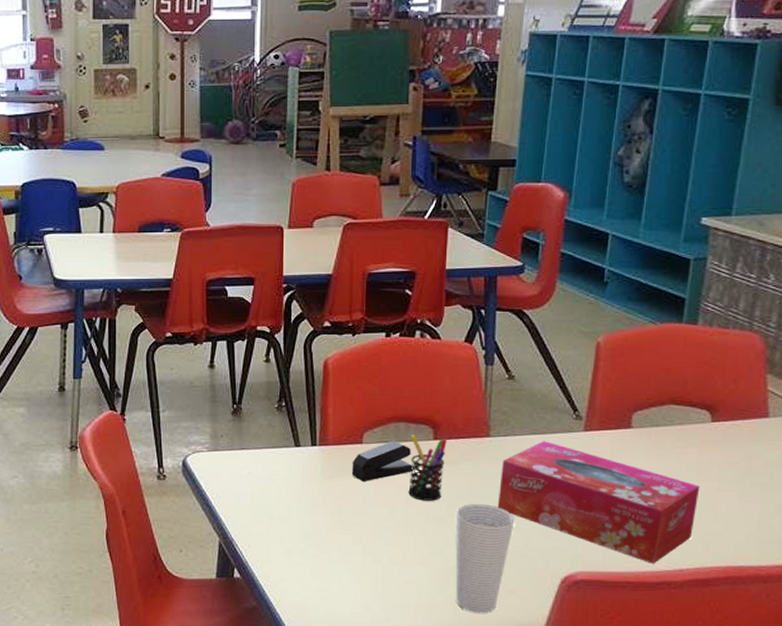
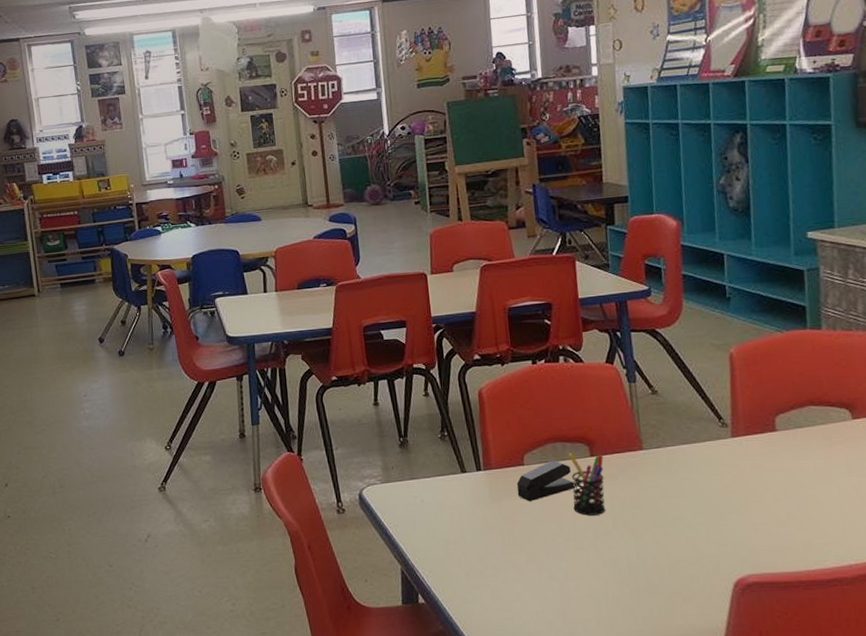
cup: present [455,504,515,613] -> none [622,514,680,623]
tissue box: present [497,440,700,564] -> none [658,449,855,562]

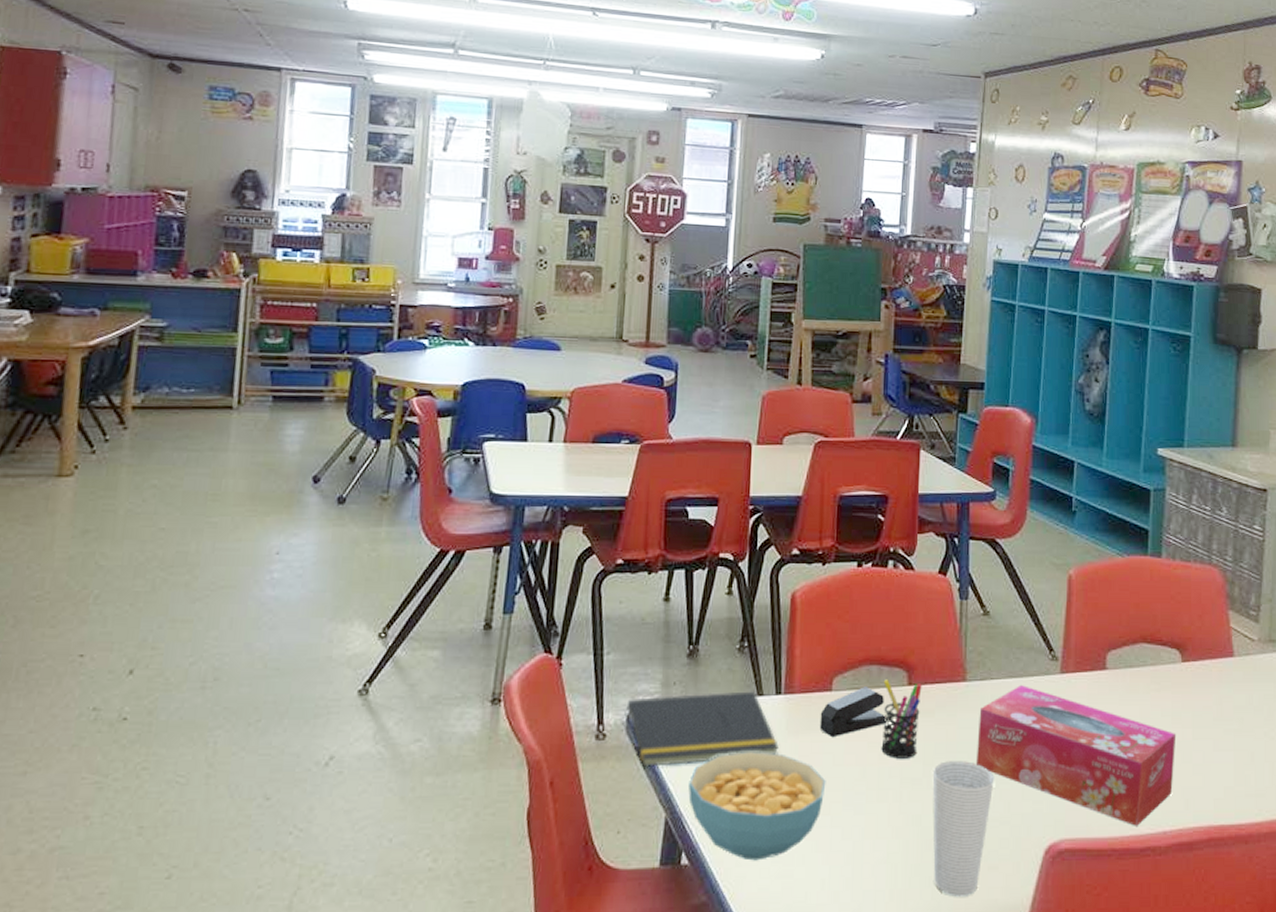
notepad: none [356,469,486,533] -> present [622,691,779,768]
cereal bowl: none [415,515,530,599] -> present [688,750,826,861]
cup: none [622,514,680,623] -> present [932,761,994,897]
tissue box: none [658,449,855,562] -> present [975,684,1177,826]

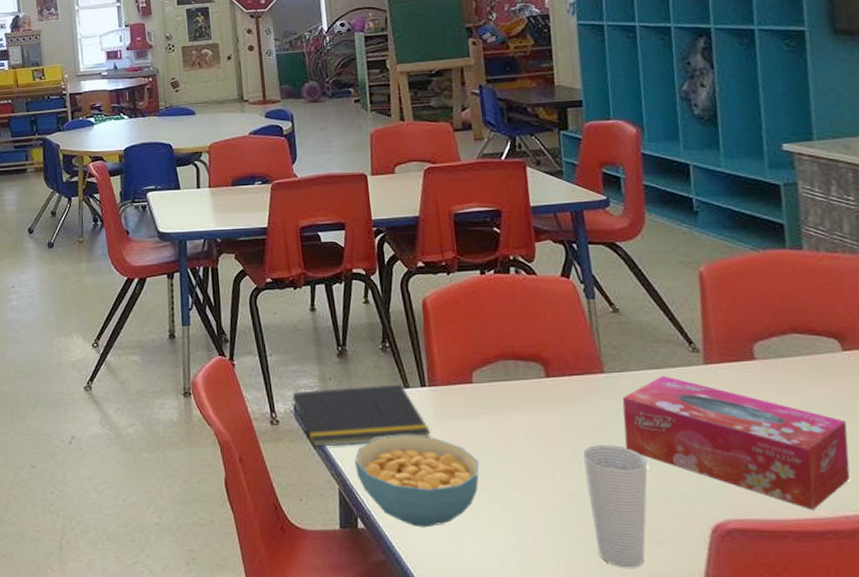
stapler: present [819,687,886,738] -> none [464,379,529,424]
pen holder: present [881,679,922,759] -> none [521,372,564,442]

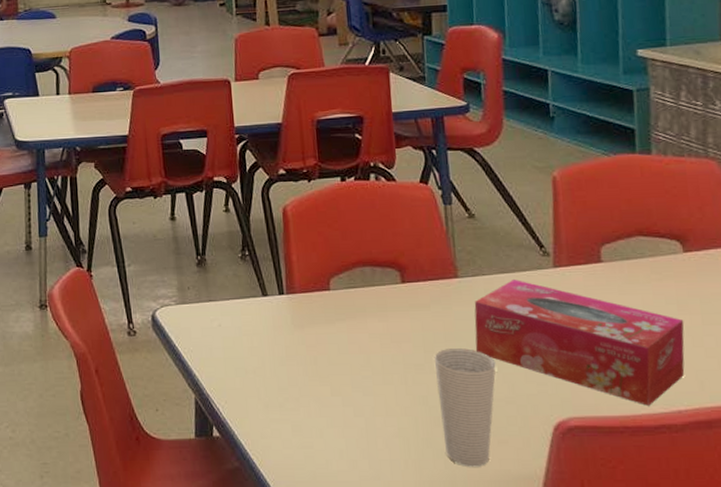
notepad: present [291,384,431,448] -> none [149,292,287,358]
cereal bowl: present [355,434,479,528] -> none [211,342,334,434]

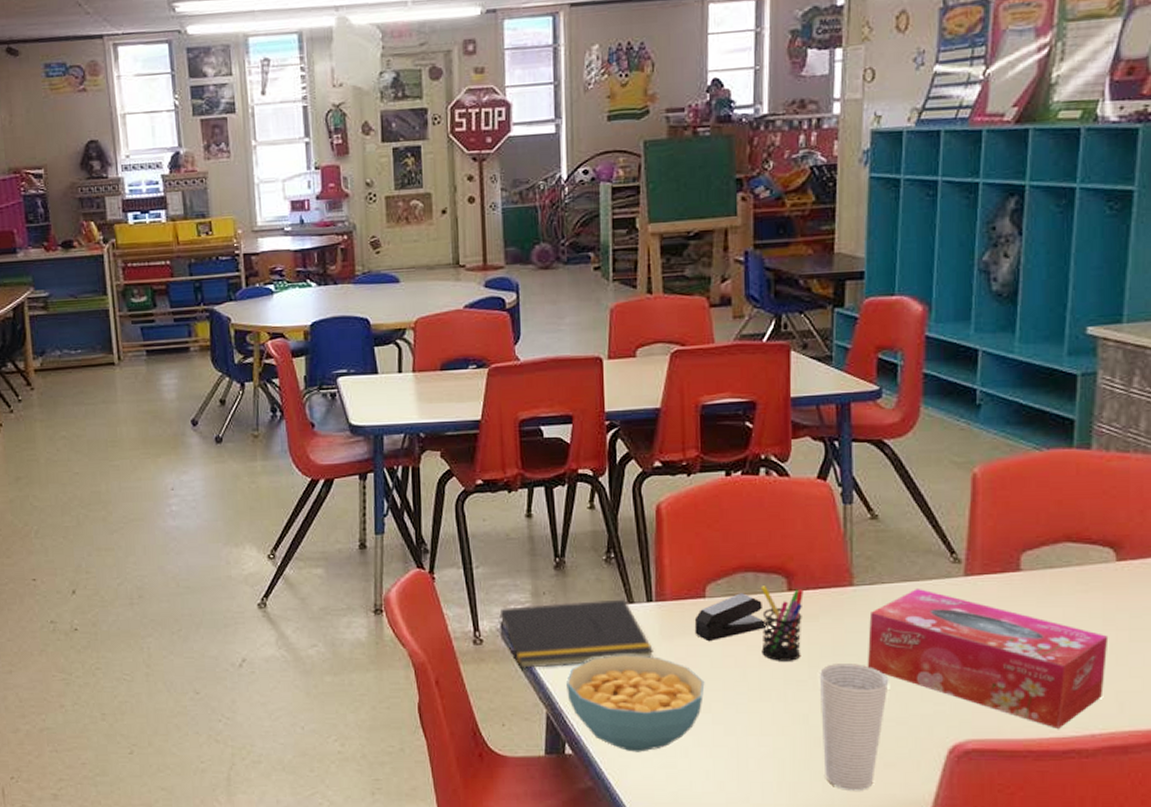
notepad: none [149,292,287,358] -> present [497,599,653,670]
cereal bowl: none [211,342,334,434] -> present [566,654,705,752]
stapler: none [321,285,384,330] -> present [694,593,766,642]
pen holder: none [377,278,417,347] -> present [760,585,803,661]

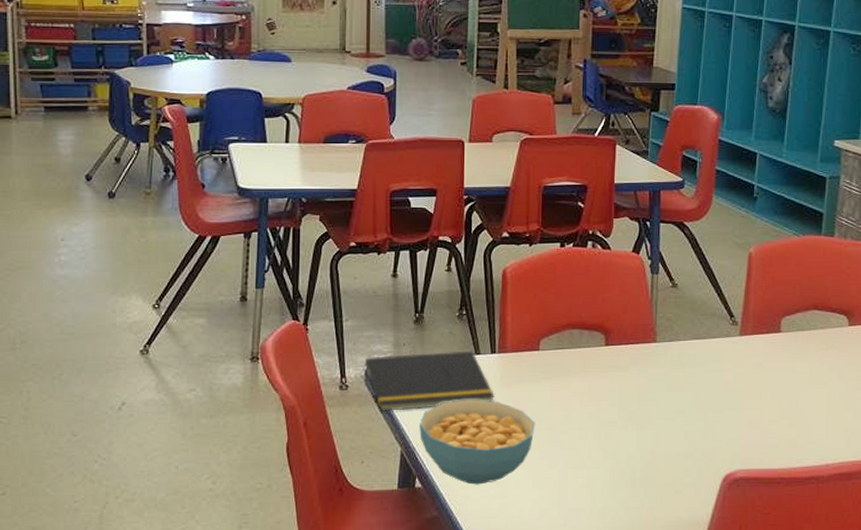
stapler: present [694,593,766,642] -> none [529,347,586,388]
pen holder: present [760,585,803,661] -> none [582,341,617,405]
cup: present [819,664,889,791] -> none [626,407,680,514]
tissue box: present [867,587,1109,729] -> none [664,344,841,460]

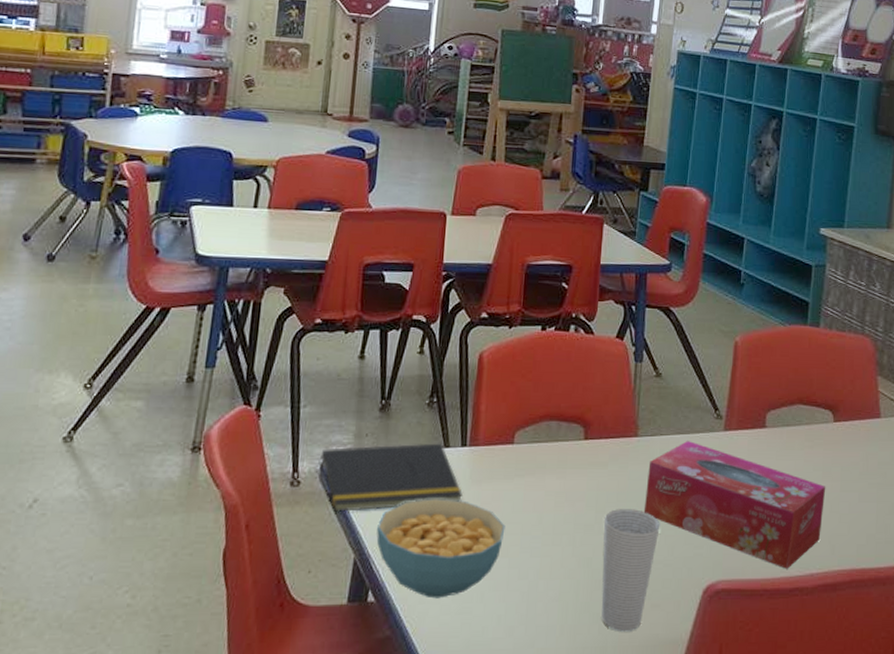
cup: none [626,407,680,514] -> present [601,509,660,632]
tissue box: none [664,344,841,460] -> present [643,440,826,569]

